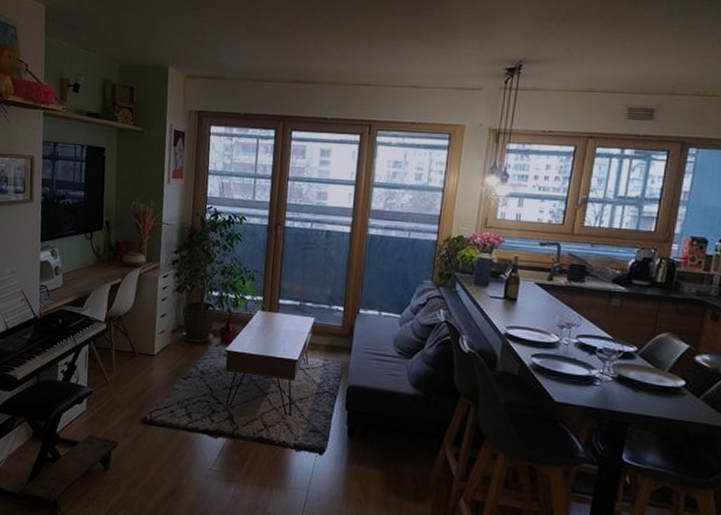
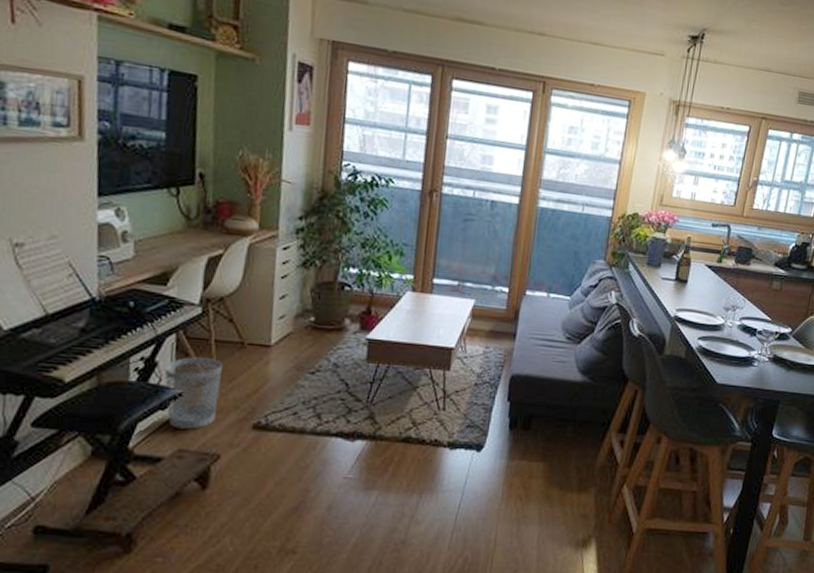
wastebasket: none [80,363,120,421] -> present [164,357,222,429]

